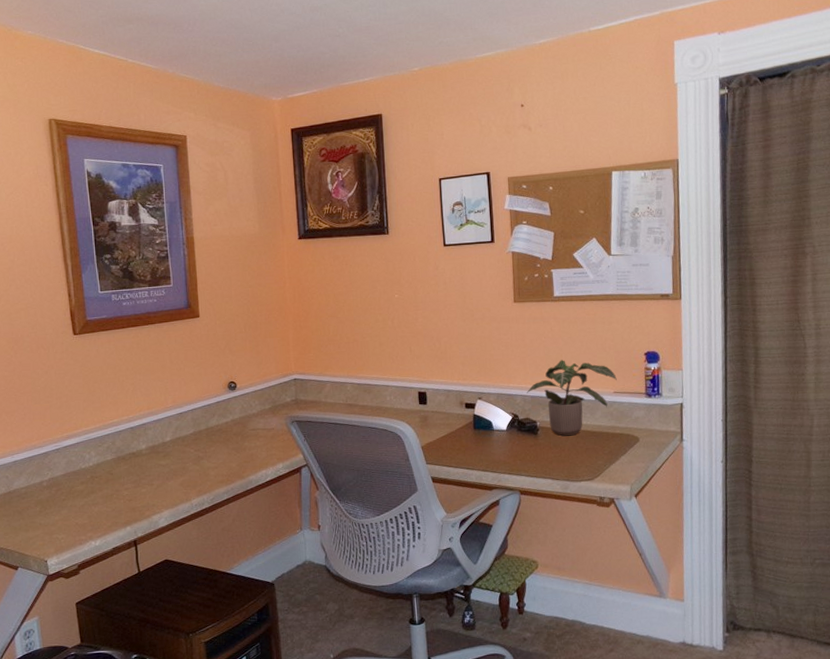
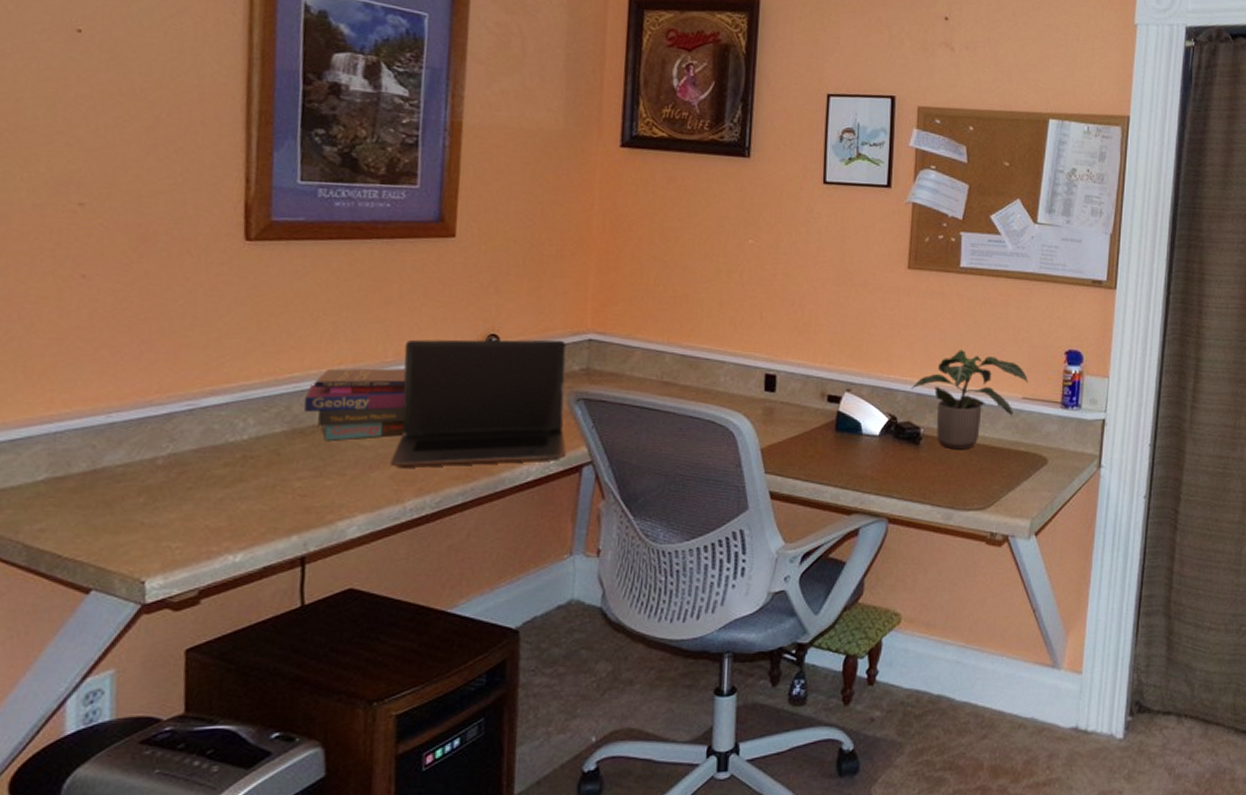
books: none [122,411,185,463] -> present [303,368,406,441]
laptop computer: none [178,381,289,477] -> present [389,339,567,468]

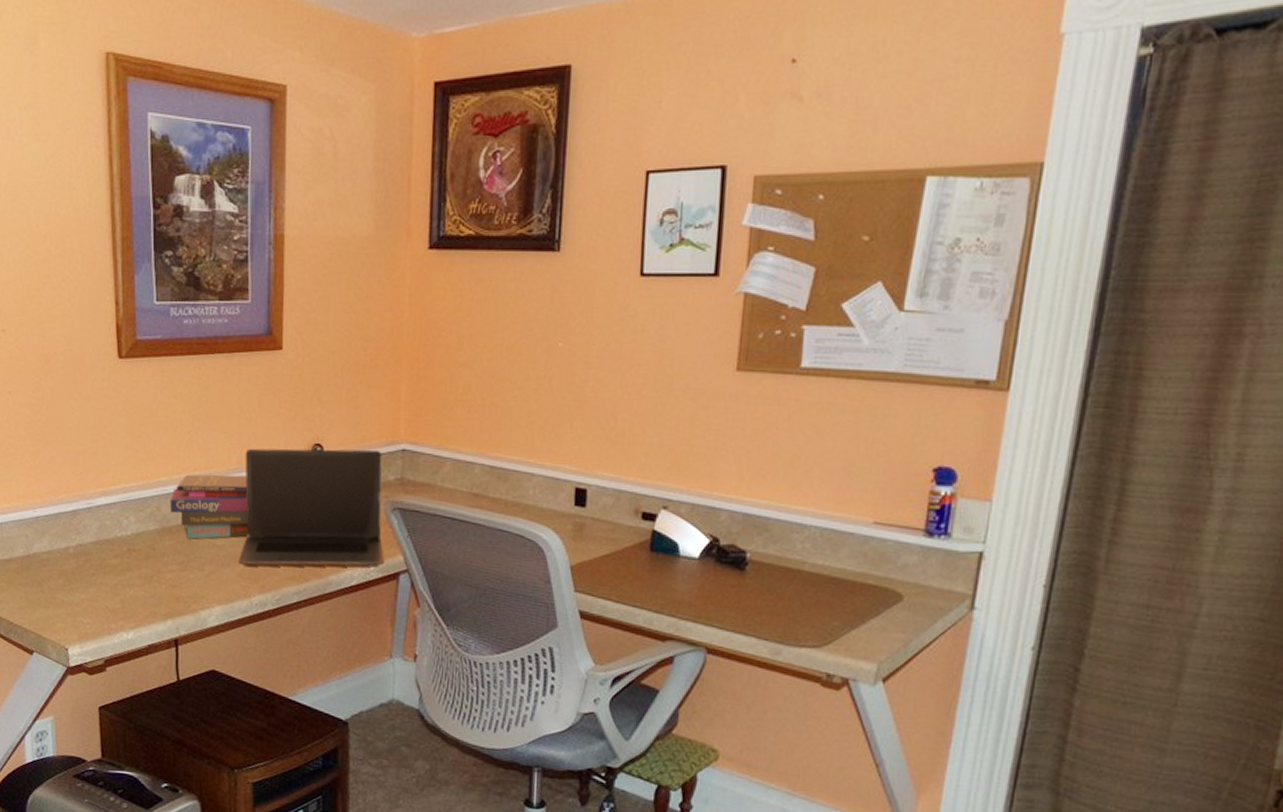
potted plant: present [911,350,1028,450] -> none [736,465,882,579]

